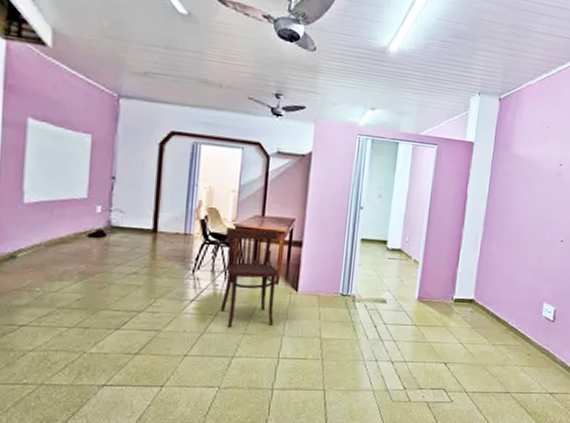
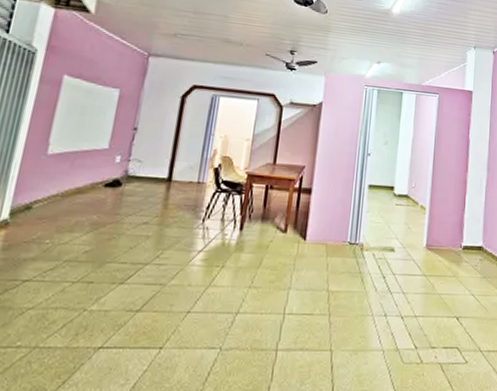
dining chair: present [220,227,280,328] -> none [227,175,289,281]

